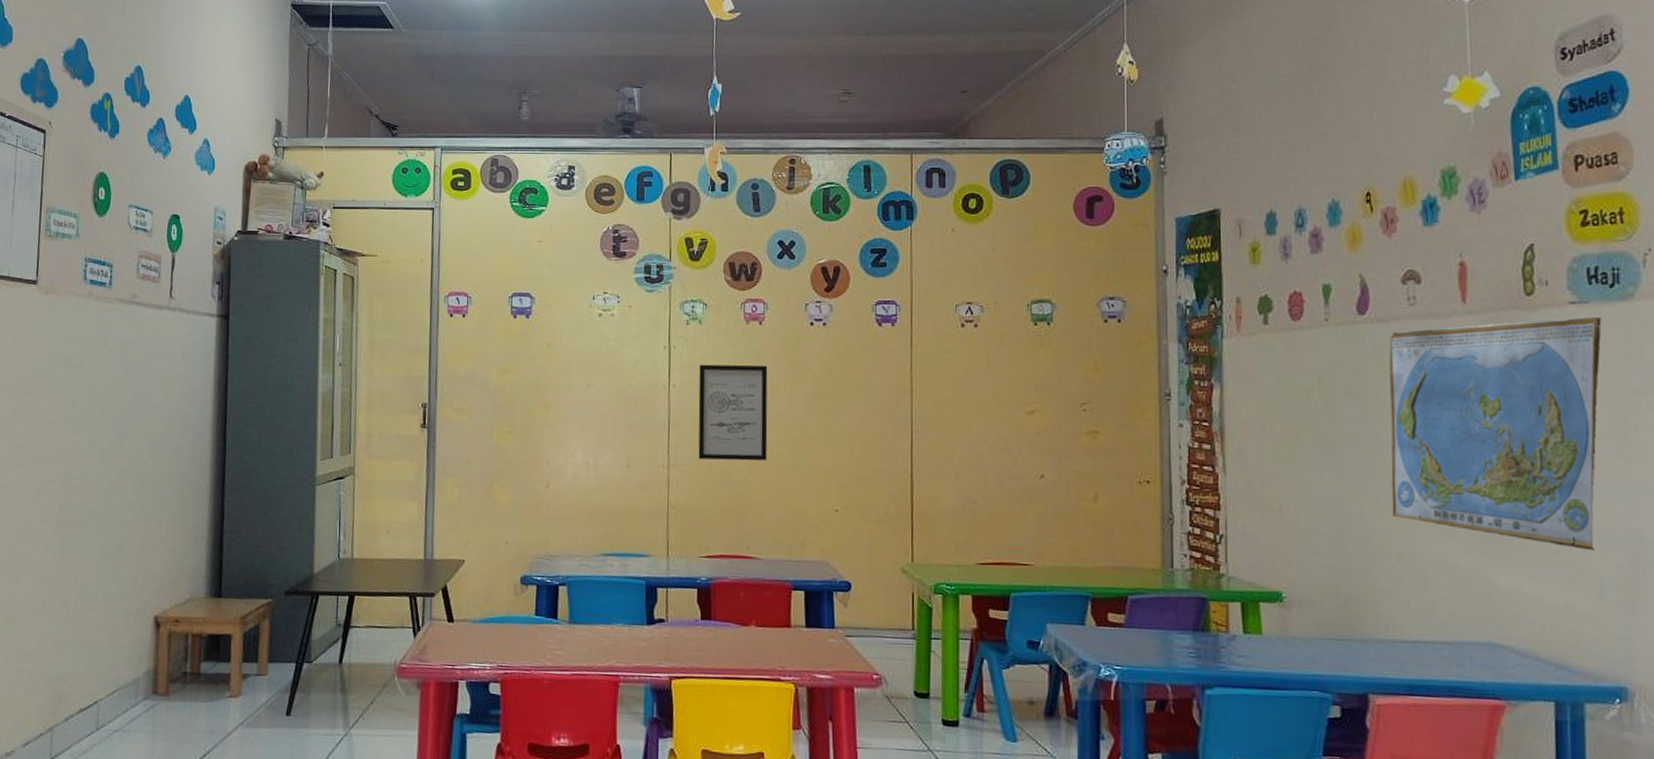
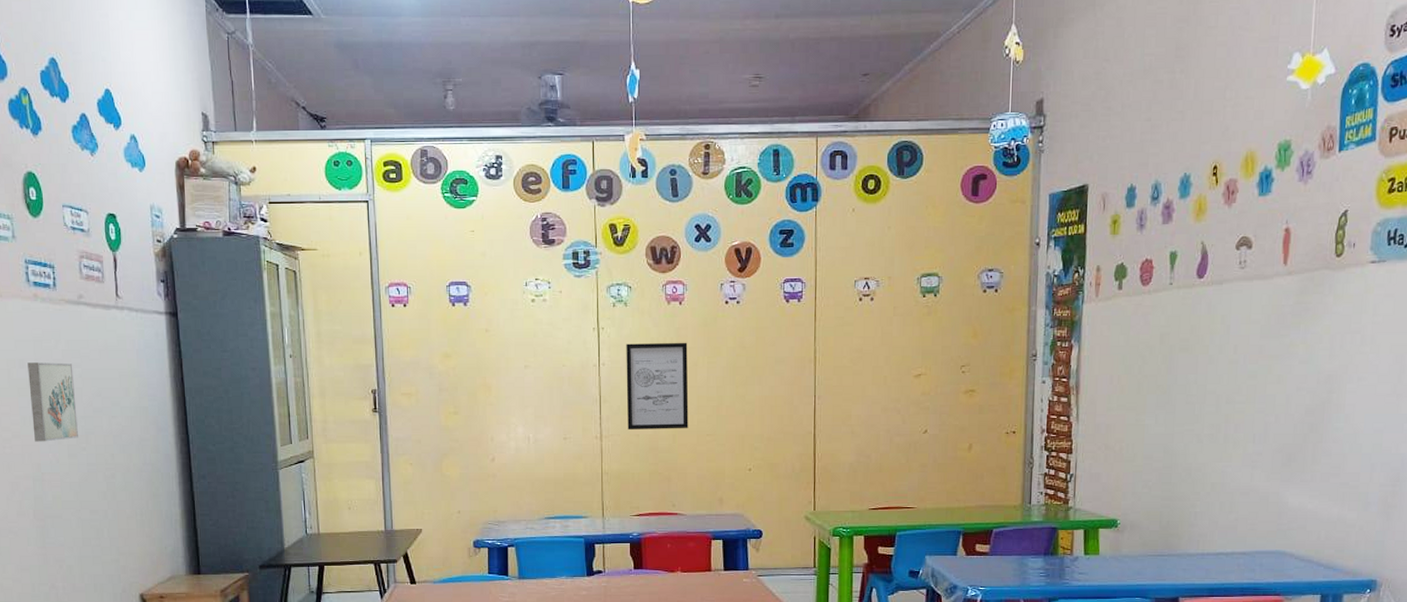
wall art: none [68,361,118,445] -> present [27,362,78,442]
world map: present [1389,316,1602,551] -> none [1210,273,1395,472]

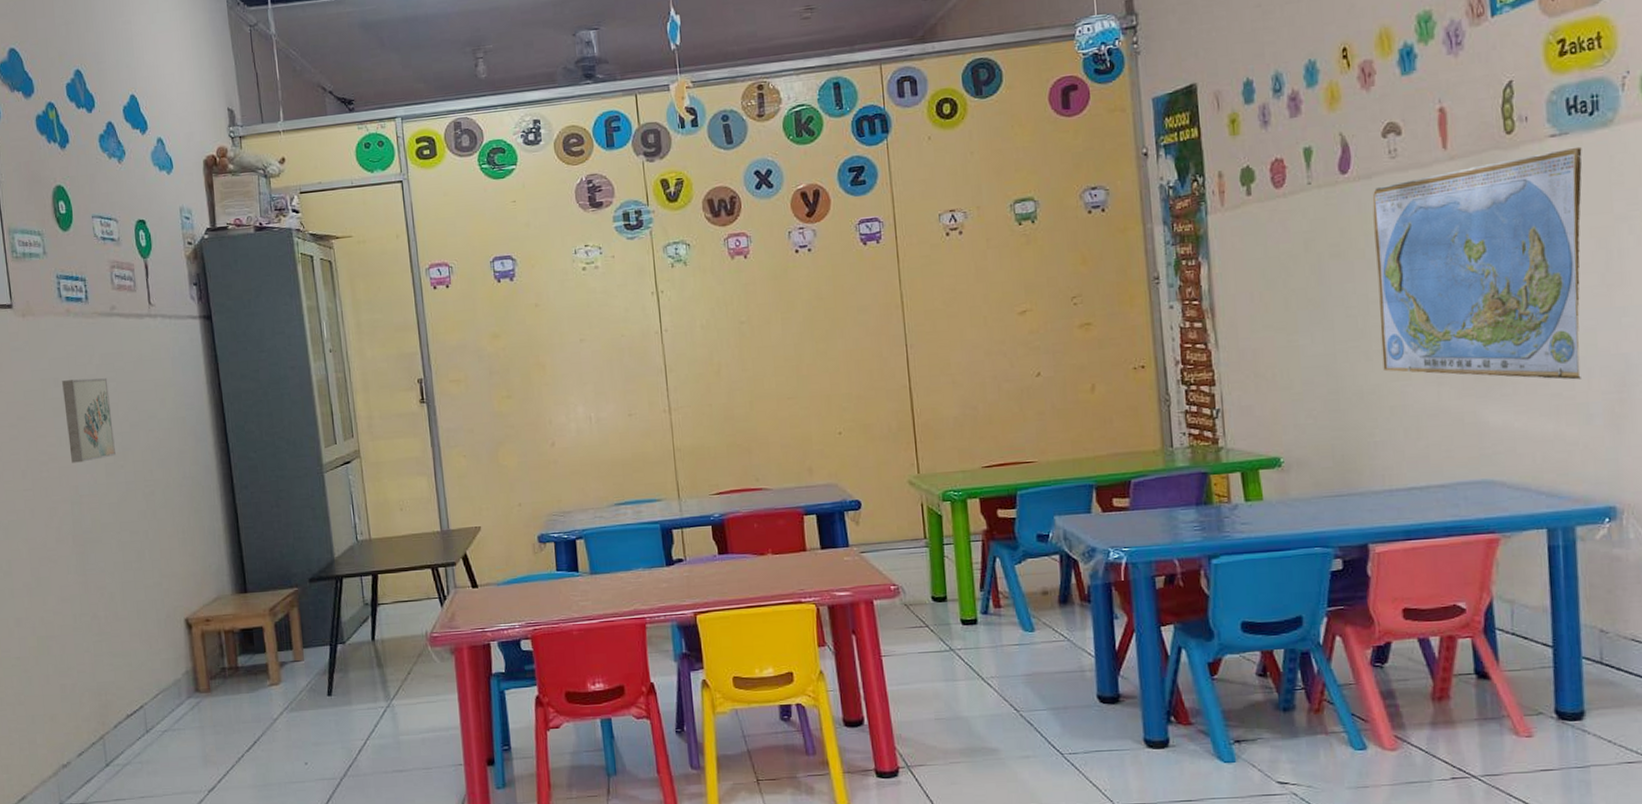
wall art: present [626,342,689,429] -> none [689,298,766,399]
world map: none [1210,273,1395,472] -> present [1372,146,1582,380]

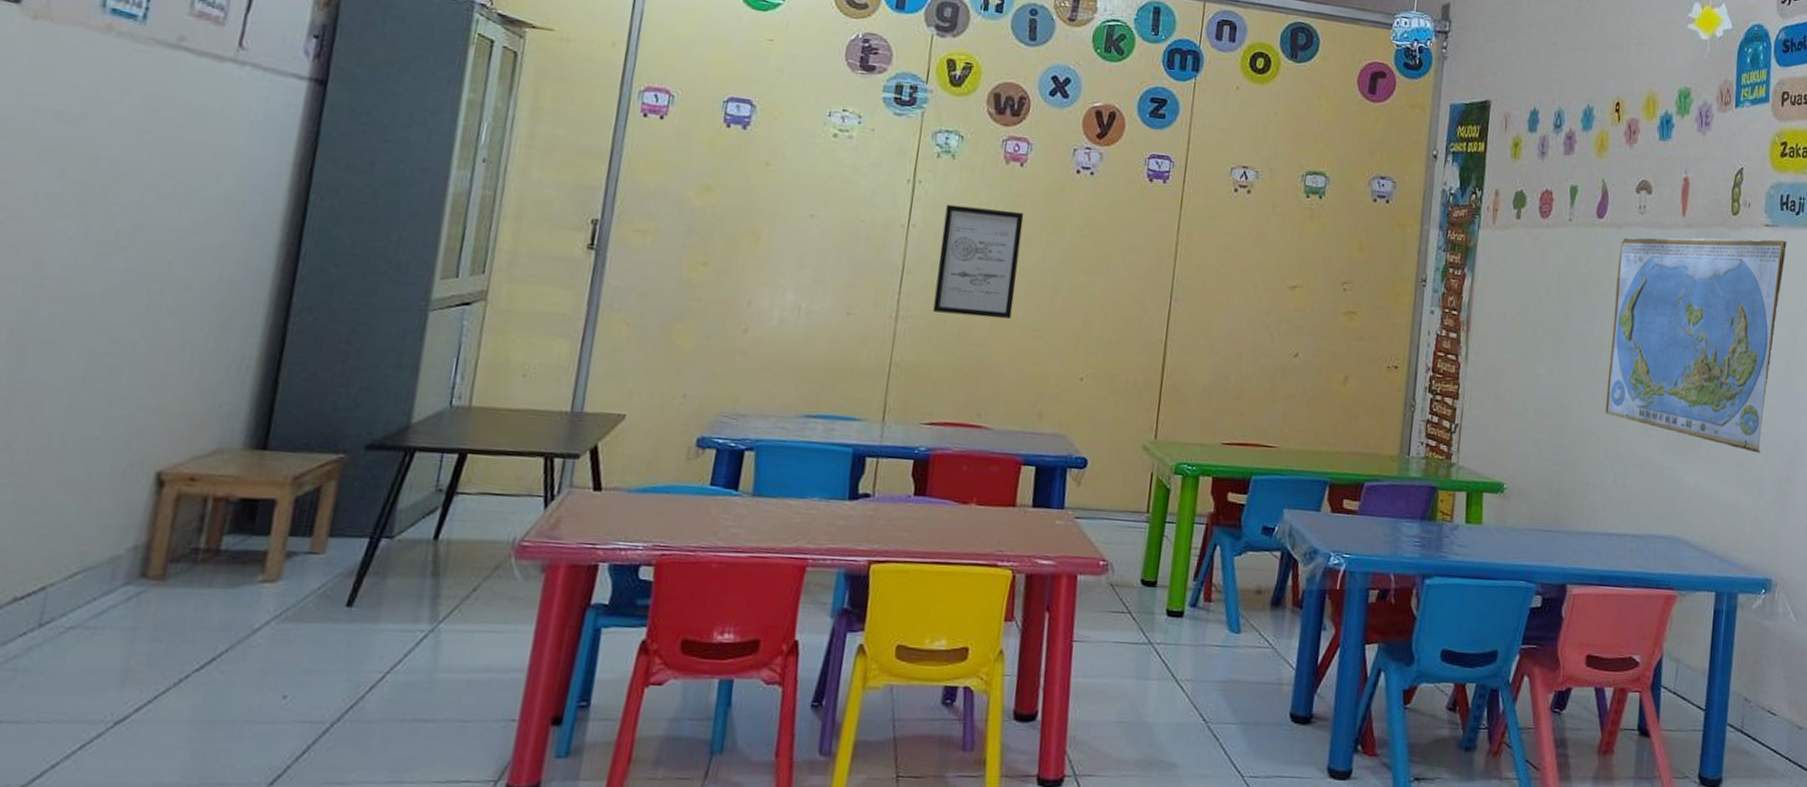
wall art: present [62,378,116,463] -> none [44,116,142,233]
wall art: none [689,298,766,399] -> present [933,204,1024,319]

